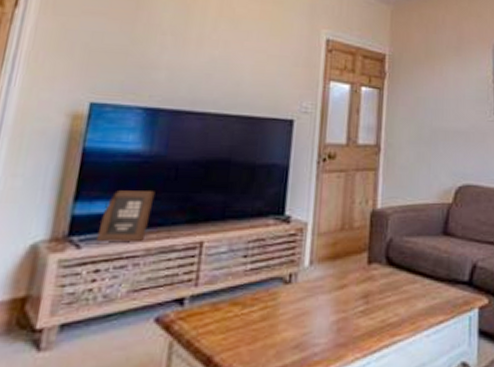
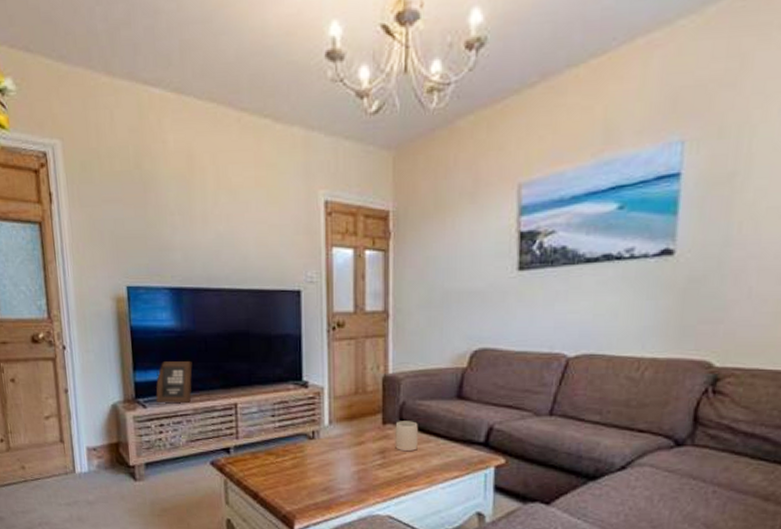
mug: none [379,259,405,295] -> present [395,421,419,452]

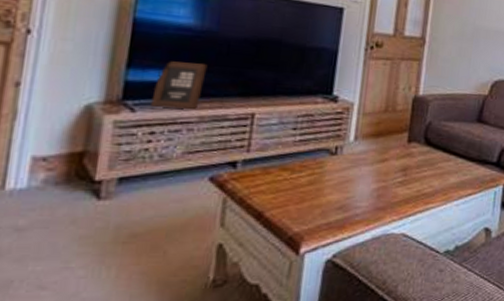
mug: present [395,421,419,452] -> none [417,140,441,170]

